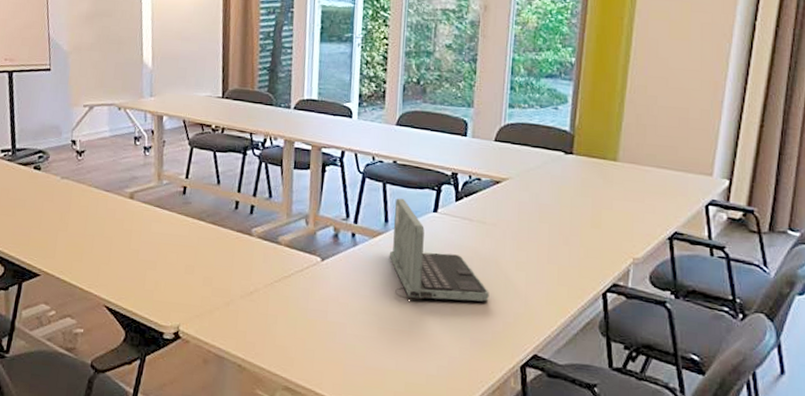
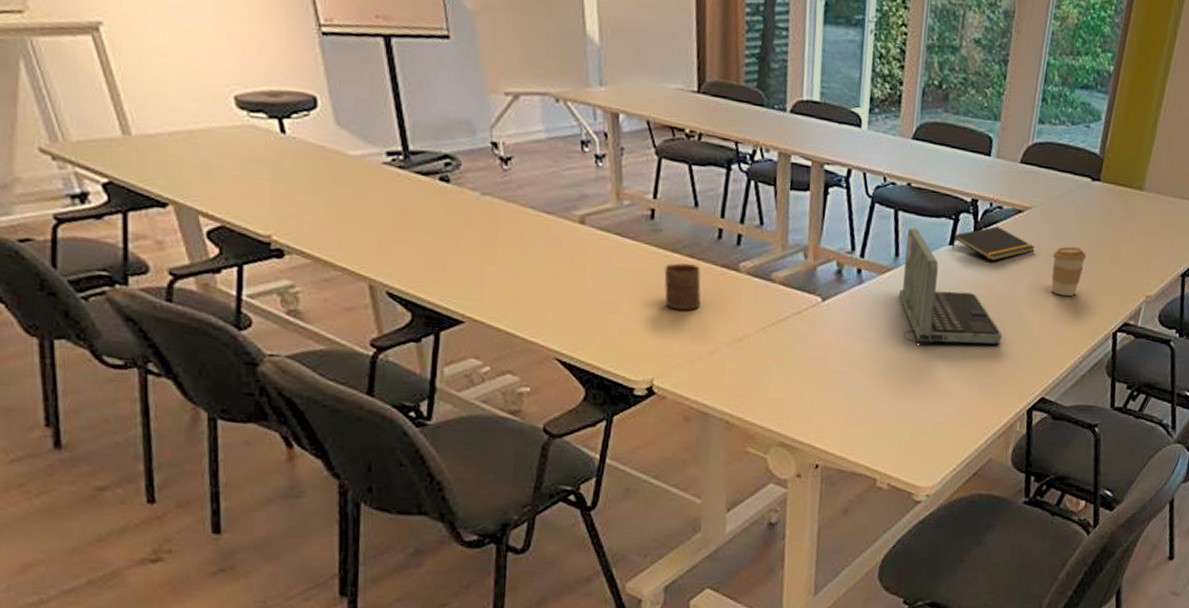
cup: none [191,229,221,268] -> present [664,263,701,311]
notepad: none [435,195,515,226] -> present [951,226,1035,261]
coffee cup: none [533,212,567,258] -> present [1051,246,1087,297]

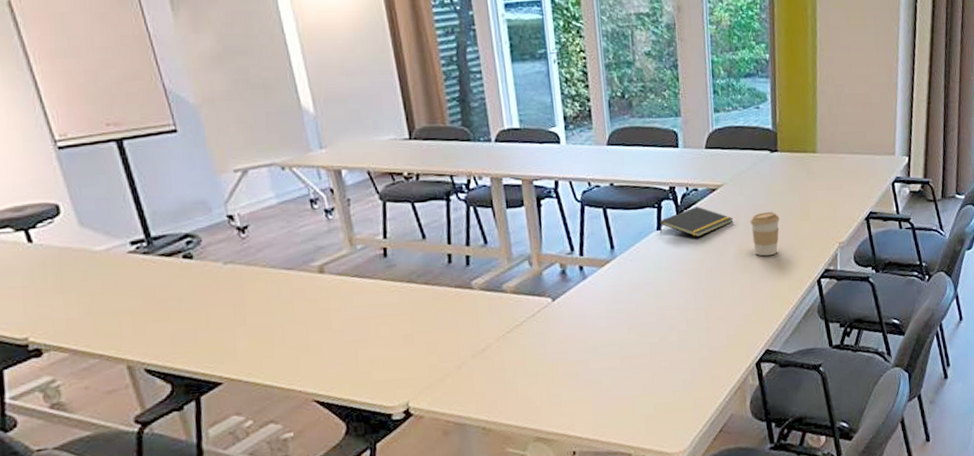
cup: present [664,263,701,311] -> none [403,290,443,335]
laptop: present [898,228,1002,344] -> none [617,221,720,323]

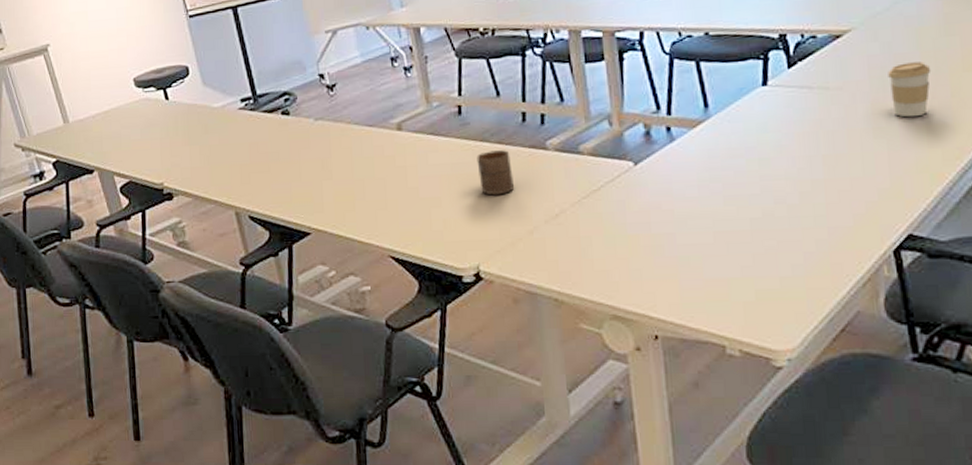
cup: none [403,290,443,335] -> present [476,150,515,196]
notepad: present [659,207,733,237] -> none [765,57,865,93]

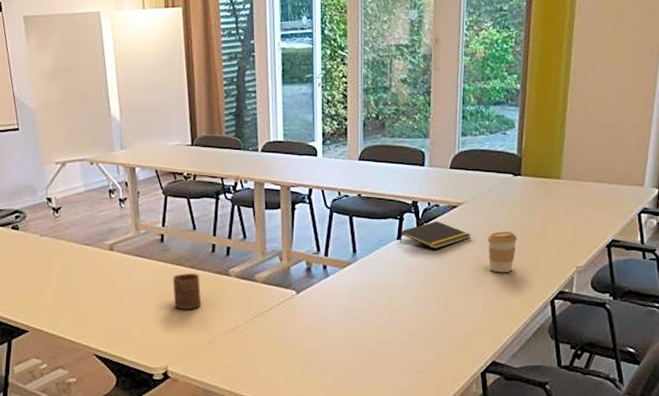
notepad: none [765,57,865,93] -> present [399,221,471,249]

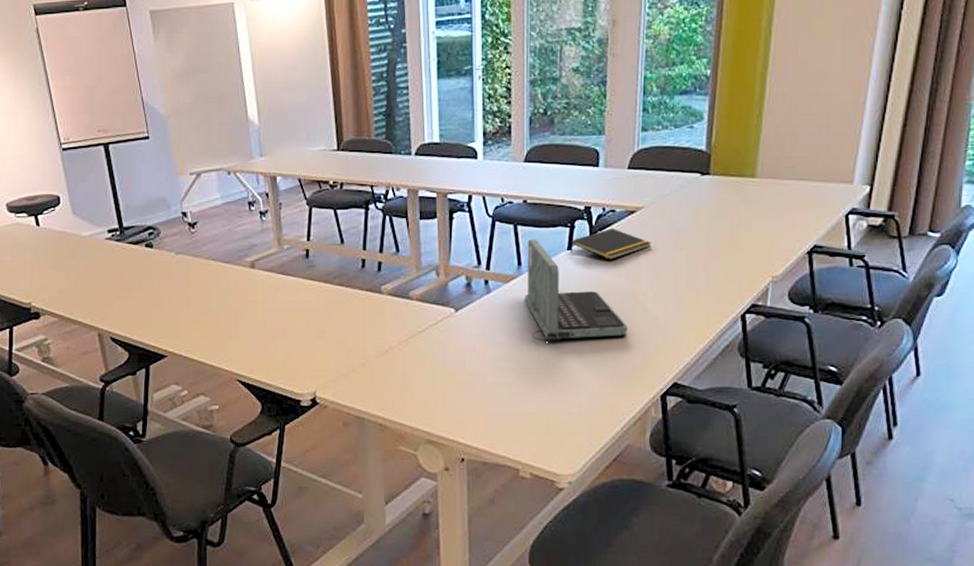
cup: present [173,273,202,310] -> none [320,292,352,331]
laptop: none [358,229,451,323] -> present [524,239,628,342]
coffee cup: present [487,231,518,273] -> none [670,239,705,285]

